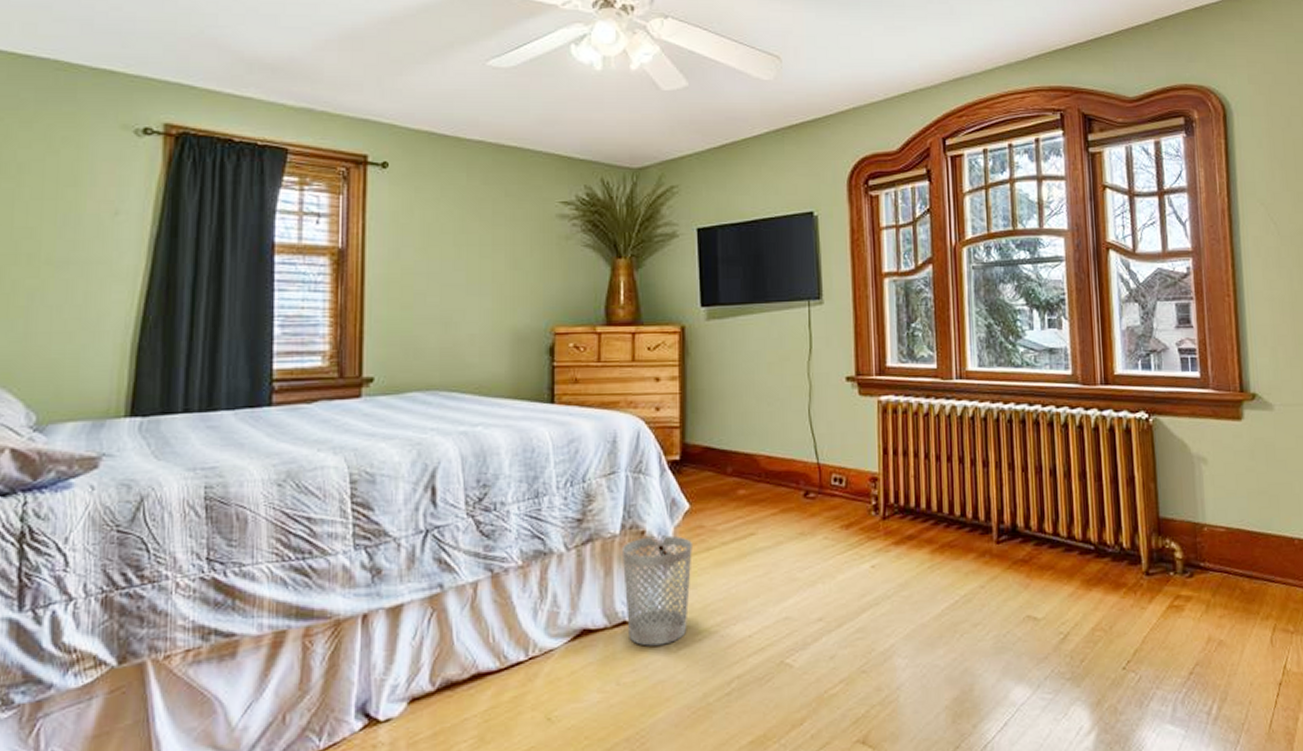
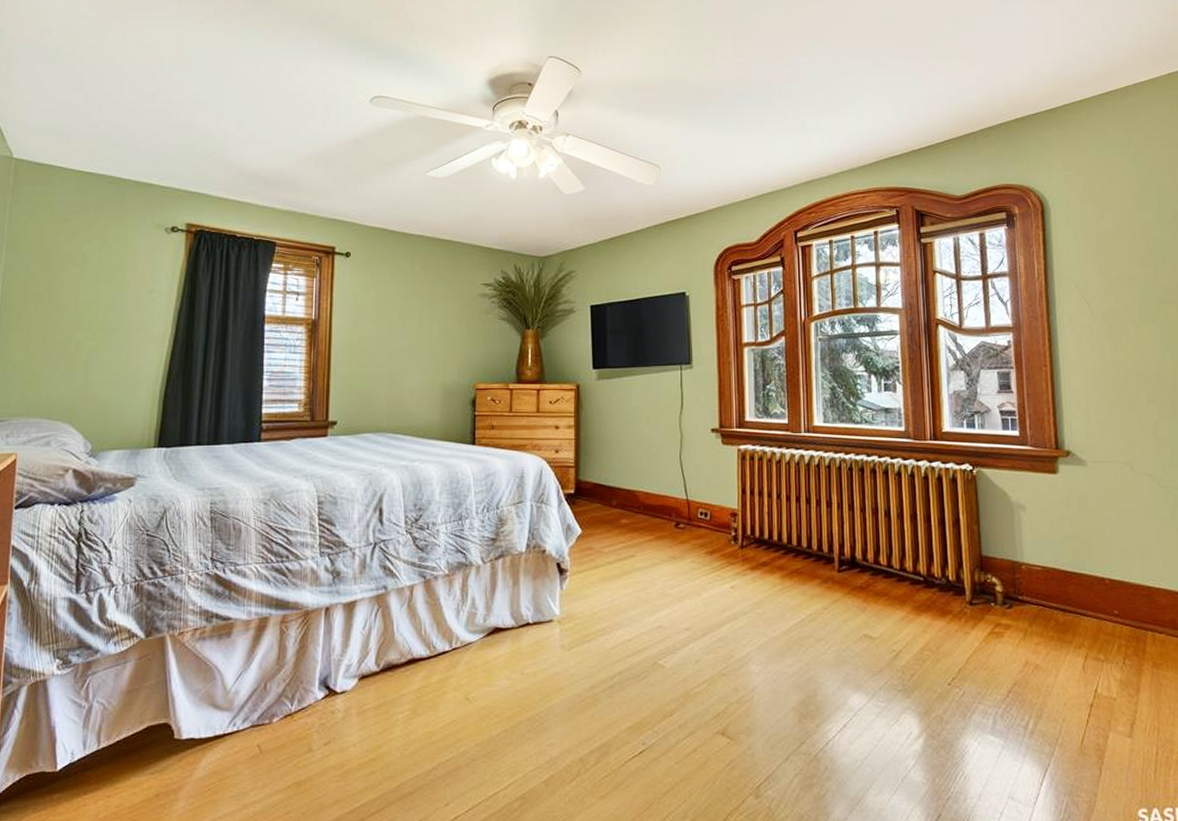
wastebasket: present [623,535,692,646] -> none [528,554,583,644]

